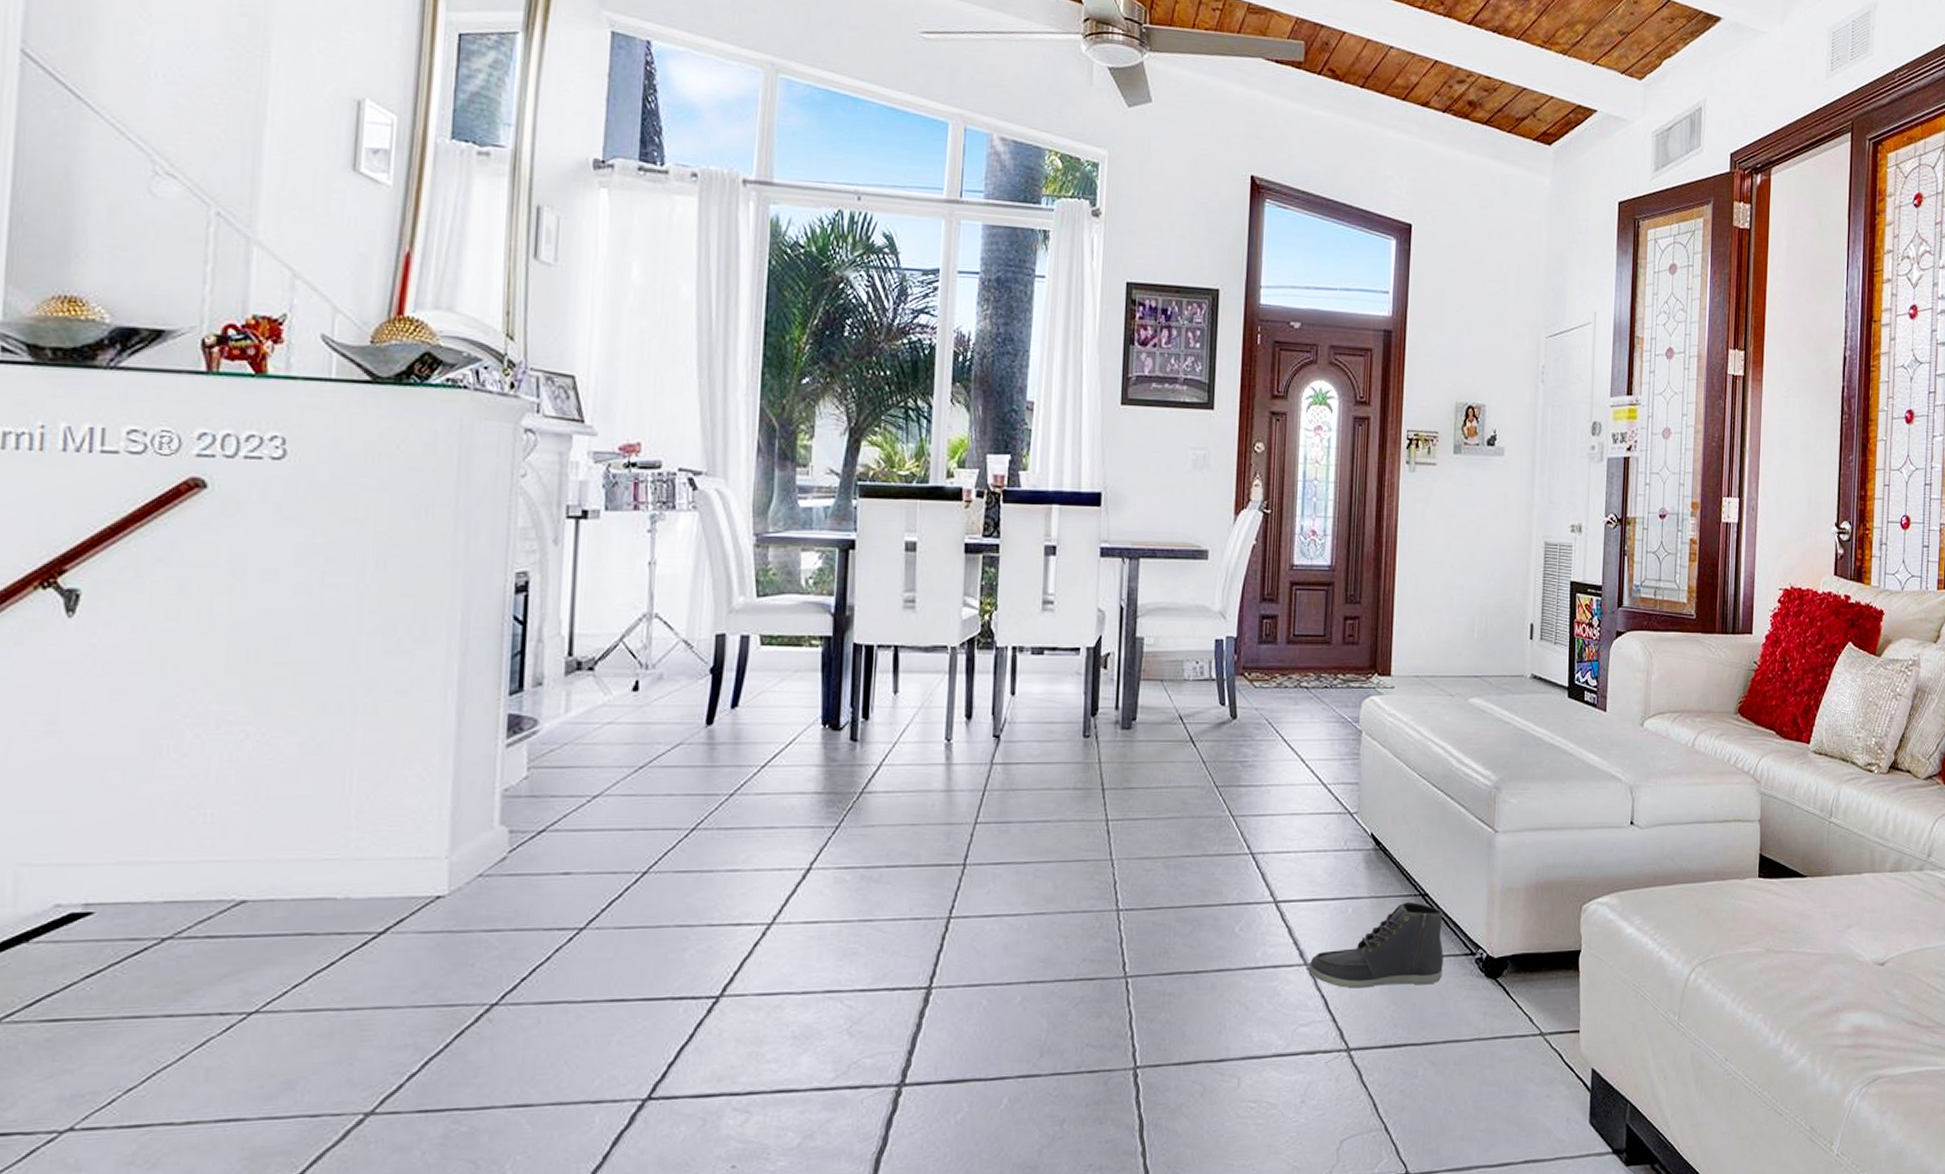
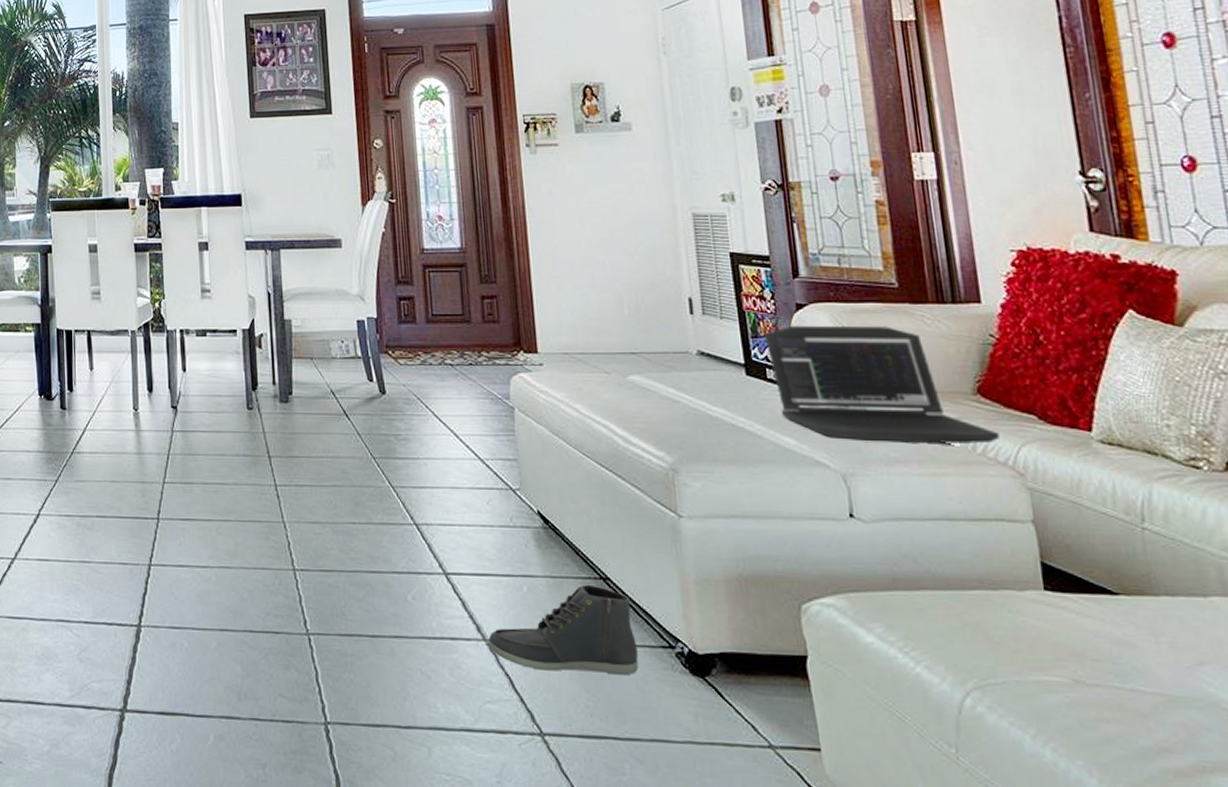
laptop: none [1587,651,1748,757] -> present [764,325,1000,444]

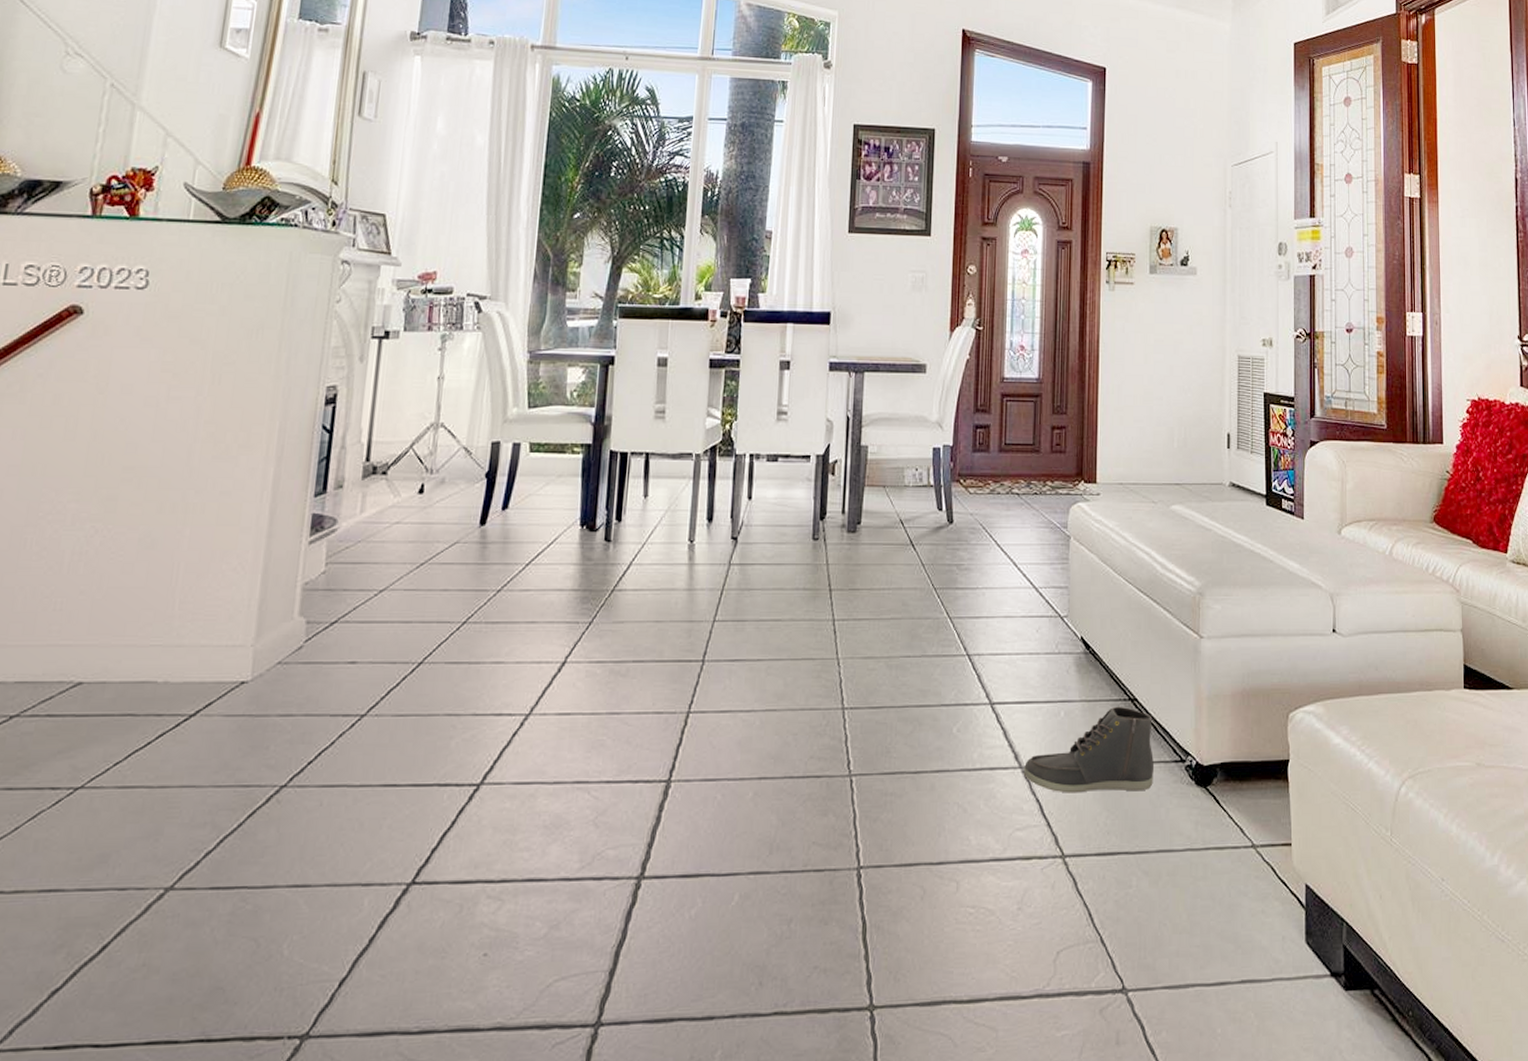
laptop: present [764,325,1000,444] -> none [1283,460,1445,565]

